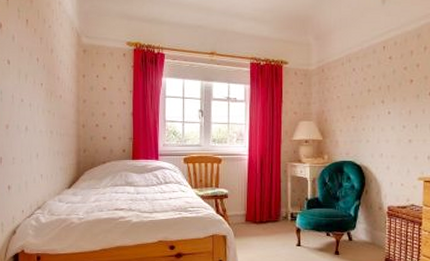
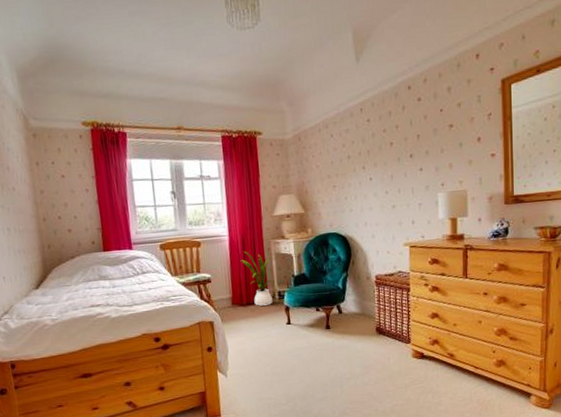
house plant: none [257,171,288,225] -> present [240,251,274,306]

